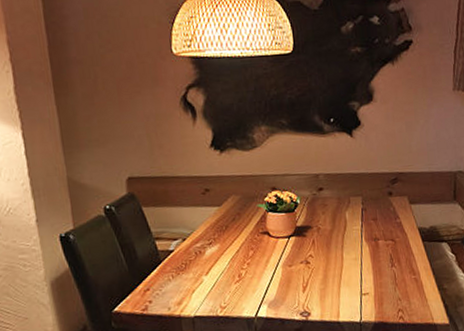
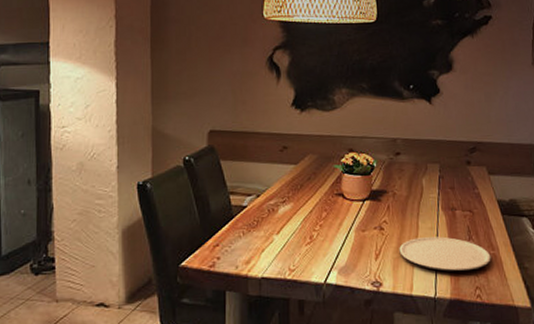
plate: none [325,266,413,297] -> present [399,236,491,271]

